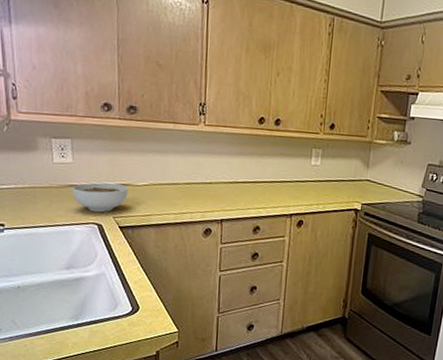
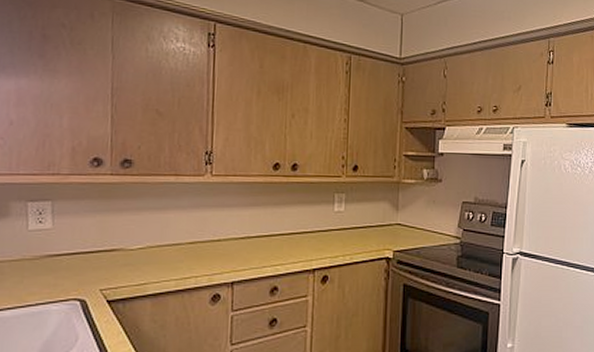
bowl: present [72,182,128,213] -> none [49,248,120,286]

